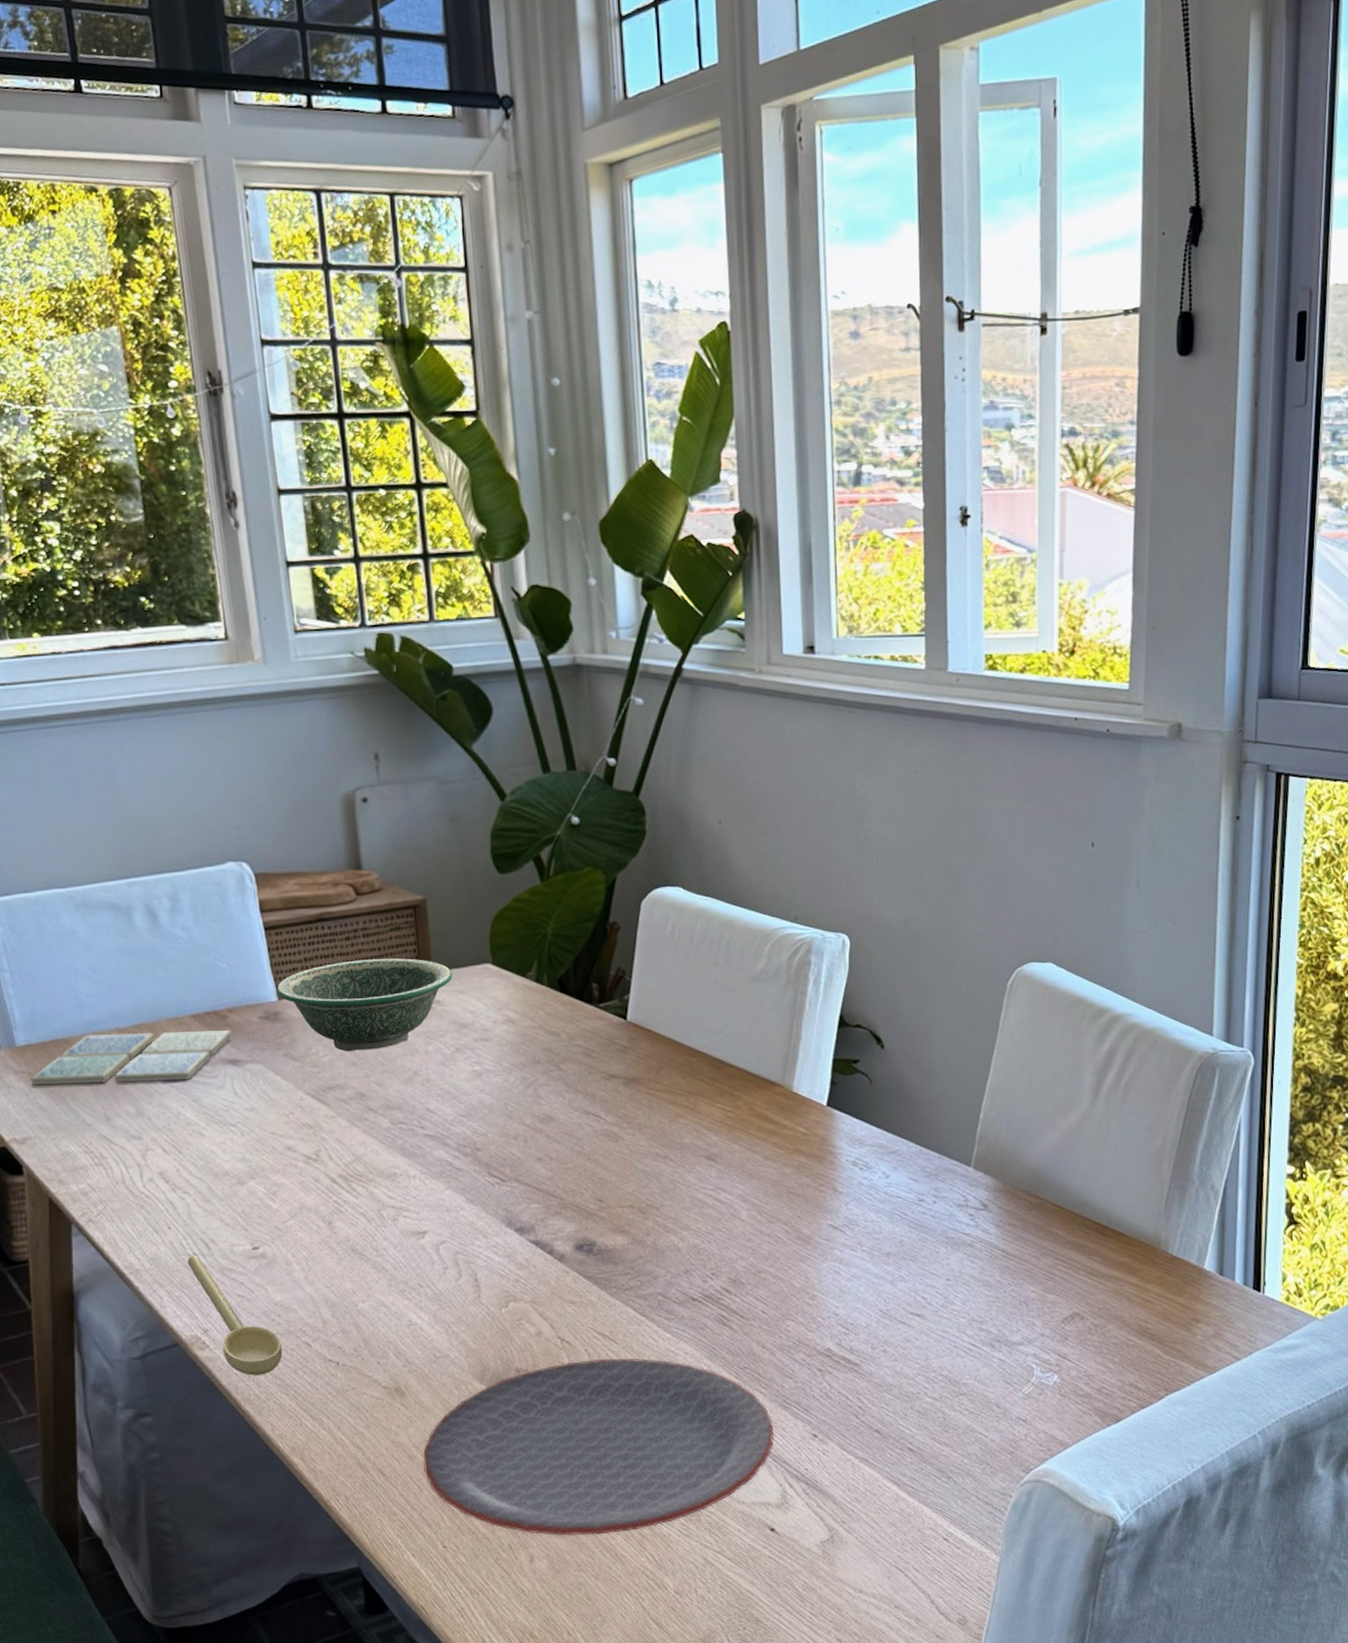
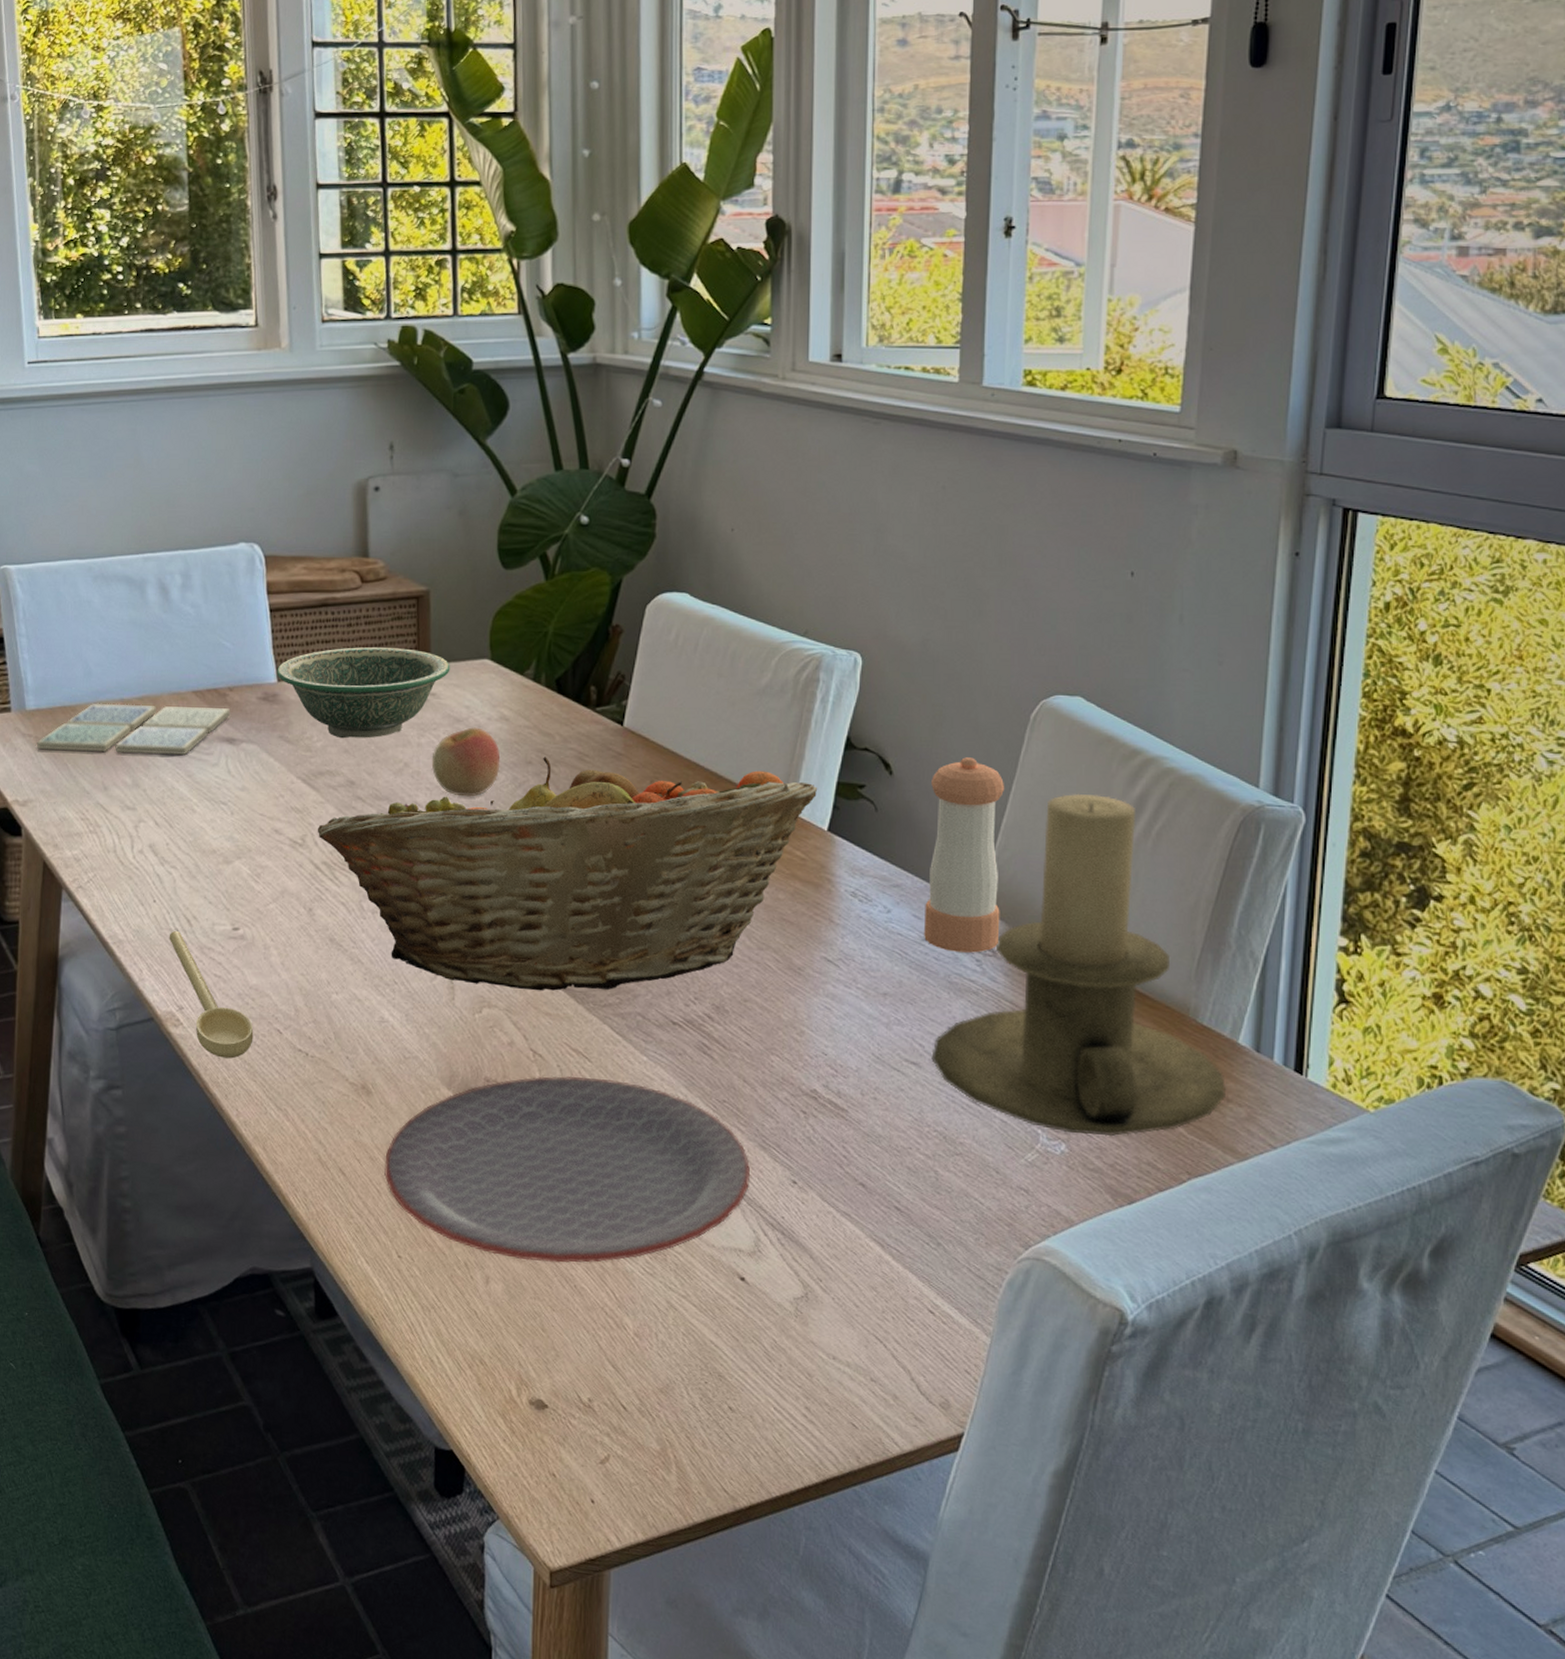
fruit basket: none [330,1053,816,1281] -> present [317,757,818,991]
apple: none [440,1031,509,1100] -> present [431,727,501,797]
pepper shaker: none [920,1026,990,1209] -> present [924,757,1005,953]
candle holder: none [933,1052,1195,1365] -> present [931,793,1225,1137]

